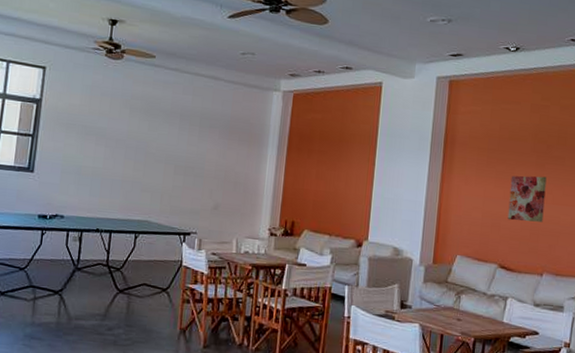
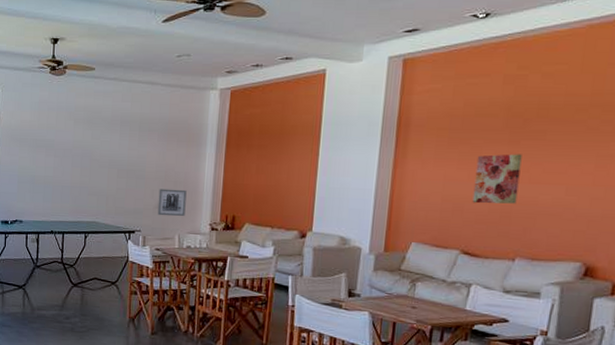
wall art: none [215,188,247,220] -> present [157,188,187,217]

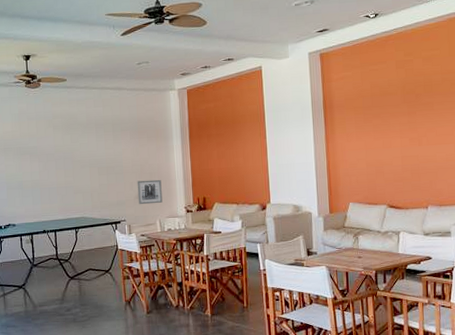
wall art: present [472,154,522,204] -> none [387,122,421,165]

